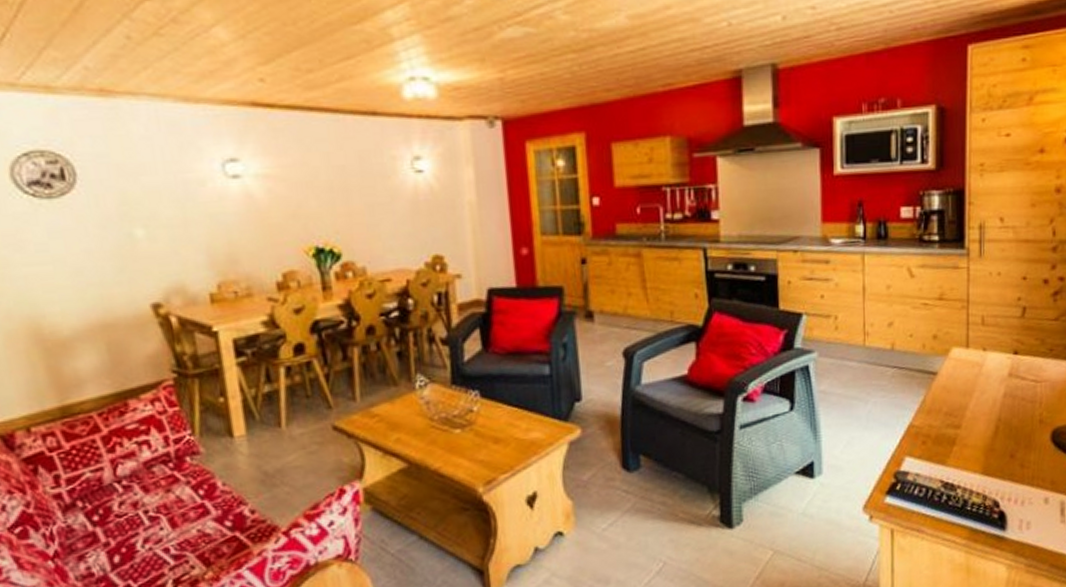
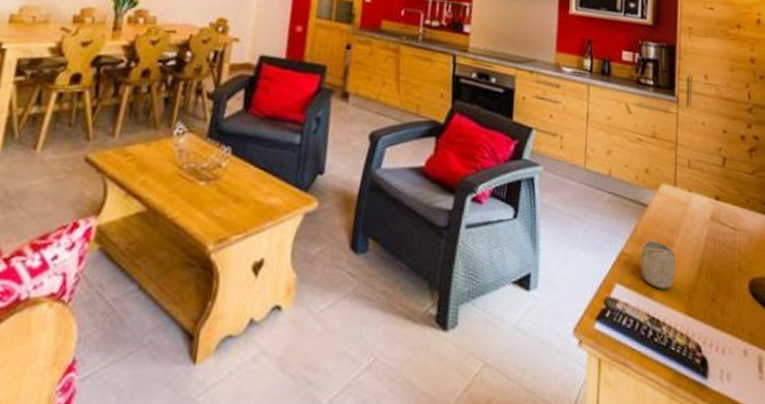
cup: none [930,407,970,455] -> present [640,240,676,289]

